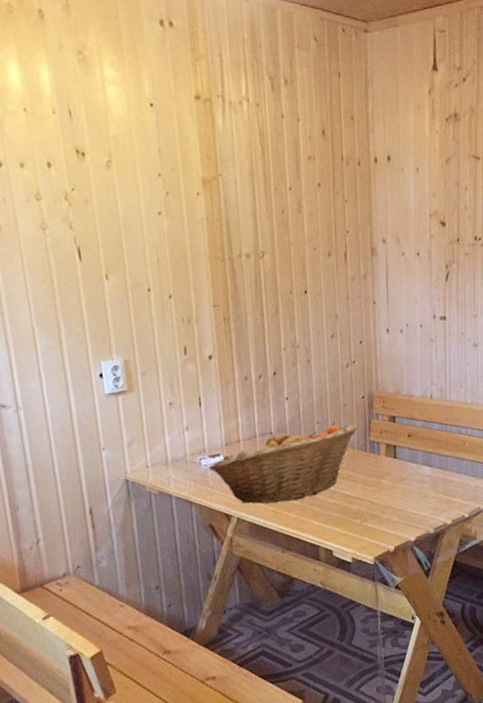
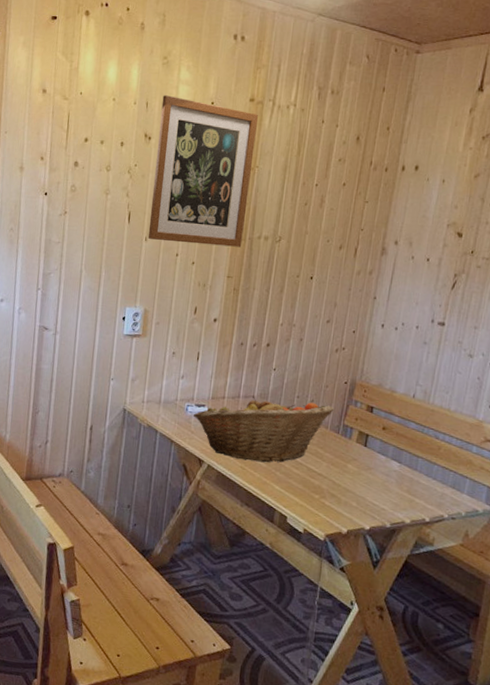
wall art: none [87,99,222,277] -> present [147,95,259,248]

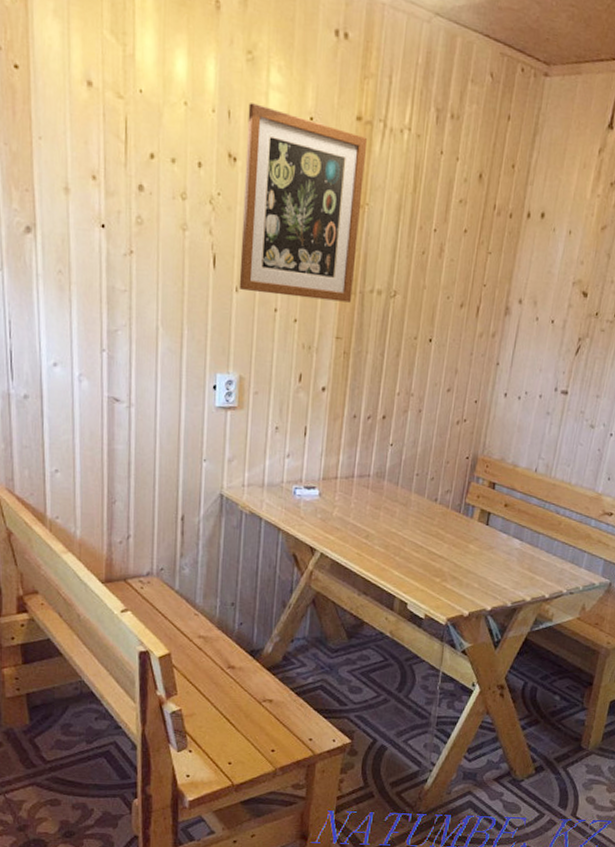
fruit basket: present [194,396,334,463] -> none [303,475,456,548]

